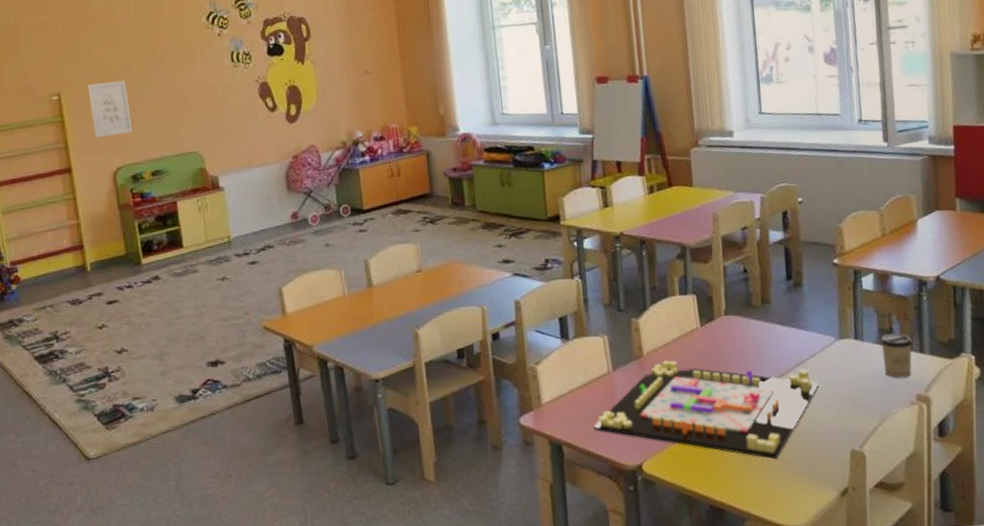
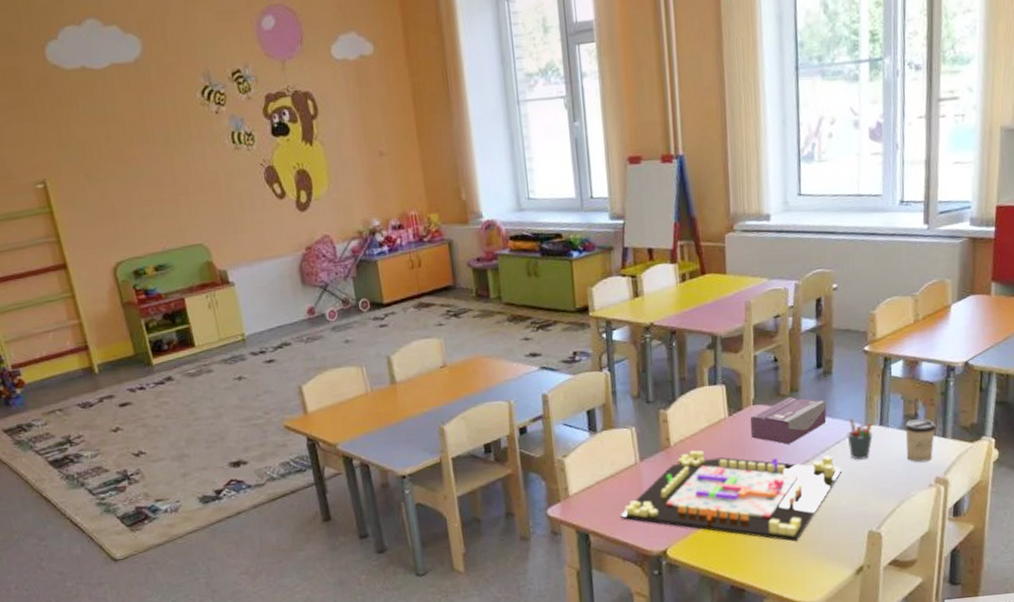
wall art: present [88,80,133,138] -> none [75,165,130,230]
tissue box: none [722,308,800,357] -> present [750,397,827,444]
pen holder: none [821,331,848,374] -> present [847,418,873,460]

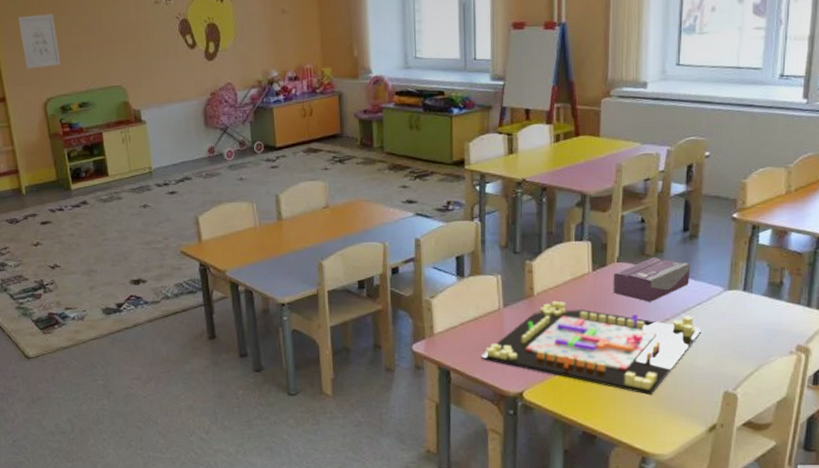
wall art: none [75,165,130,230] -> present [18,14,61,69]
pen holder: present [847,418,873,460] -> none [709,282,735,322]
cup: present [905,419,936,463] -> none [768,287,801,330]

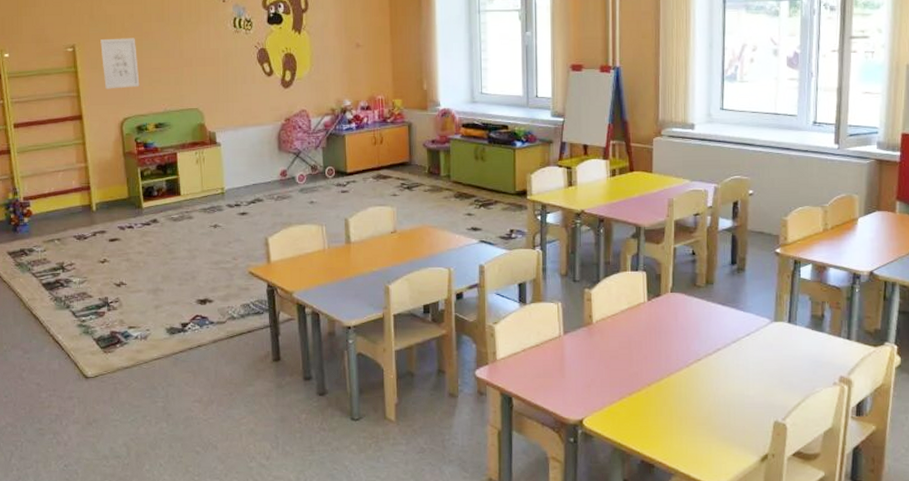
gameboard: present [481,300,701,396] -> none [542,329,750,425]
tissue box: present [613,258,691,302] -> none [667,289,739,332]

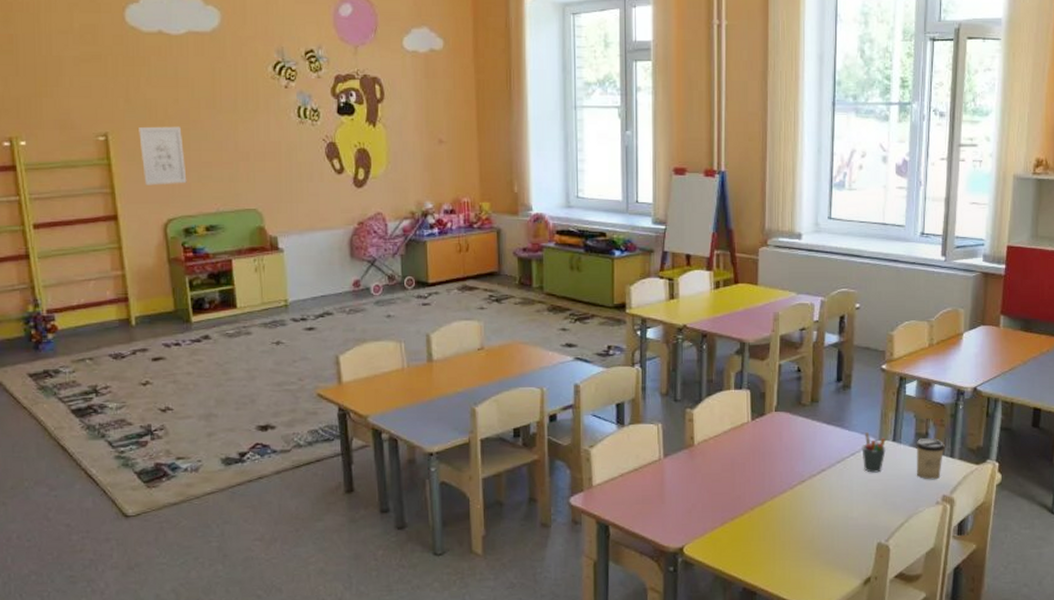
pen holder: none [757,314,781,353] -> present [862,432,886,473]
cup: none [812,320,841,361] -> present [916,438,945,480]

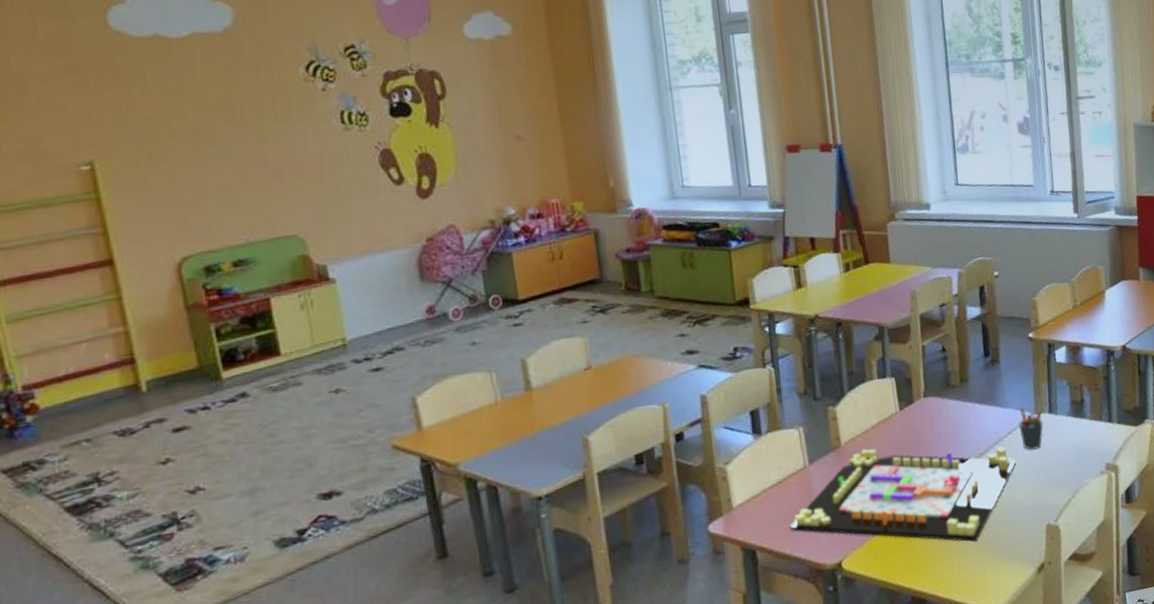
wall art: present [139,126,187,185] -> none [135,145,204,220]
gameboard: none [640,450,854,549] -> present [789,447,1016,543]
cup: present [916,438,945,480] -> none [1073,404,1102,449]

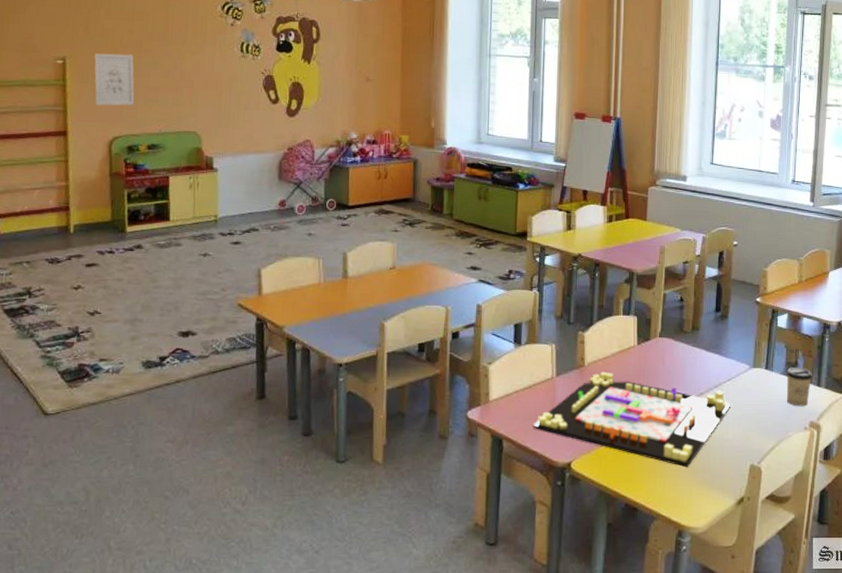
wall art: none [135,145,204,220] -> present [94,53,135,106]
pen holder: present [1018,407,1043,450] -> none [737,360,759,398]
cup: none [1073,404,1102,449] -> present [786,367,812,407]

